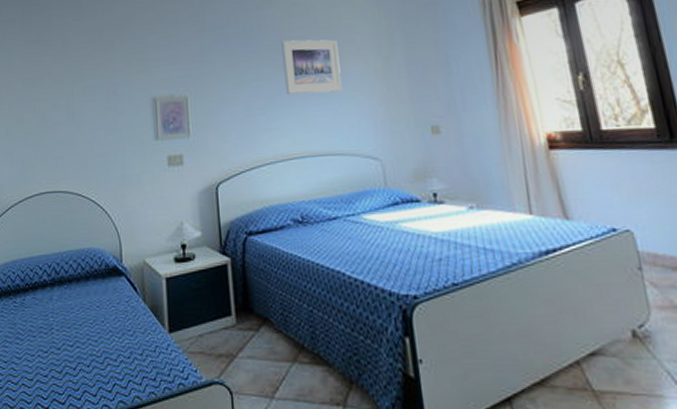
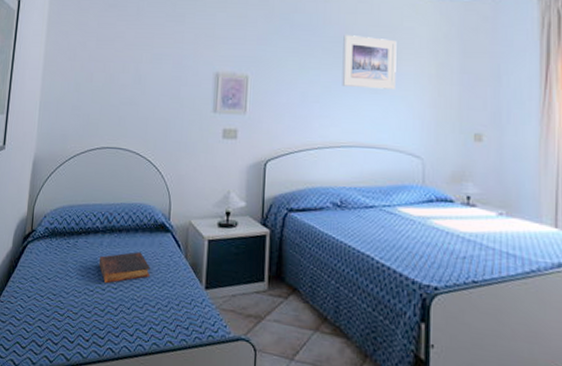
book: none [50,302,107,342] -> present [98,252,150,284]

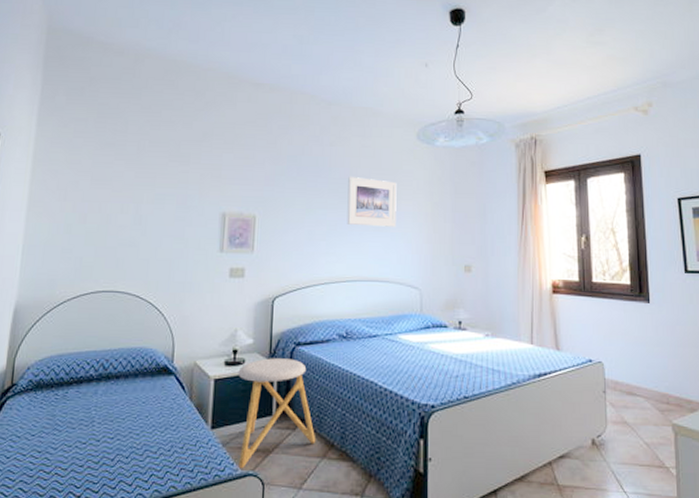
book: present [98,252,150,284] -> none [92,398,152,434]
stool: none [231,222,309,333] -> present [238,358,316,469]

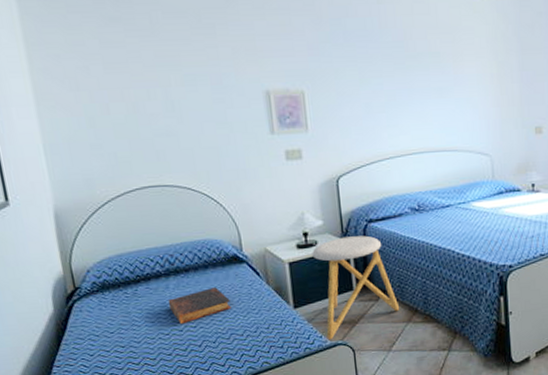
book: none [92,398,152,434] -> present [167,287,231,325]
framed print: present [347,176,397,227] -> none [402,38,460,94]

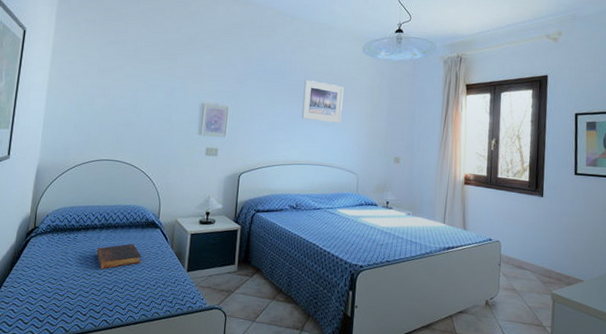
stool: present [312,235,400,340] -> none [207,220,268,303]
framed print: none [402,38,460,94] -> present [301,79,344,123]

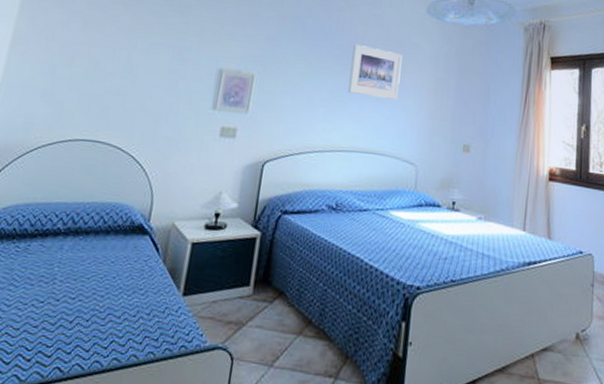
book: present [96,244,141,270] -> none [54,256,120,293]

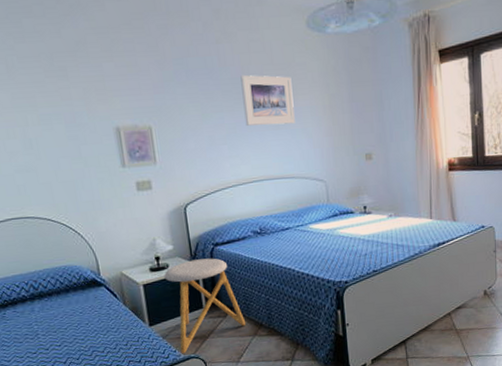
stool: none [207,224,294,341] -> present [164,258,246,354]

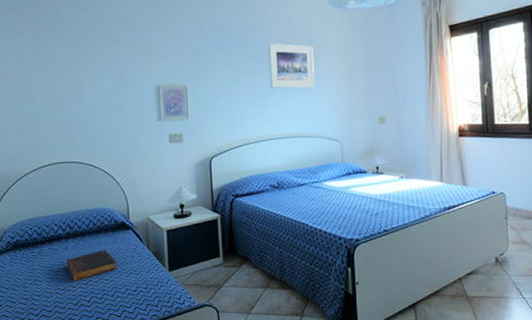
book: none [33,309,92,344] -> present [66,250,117,282]
stool: present [164,258,246,354] -> none [186,208,259,301]

